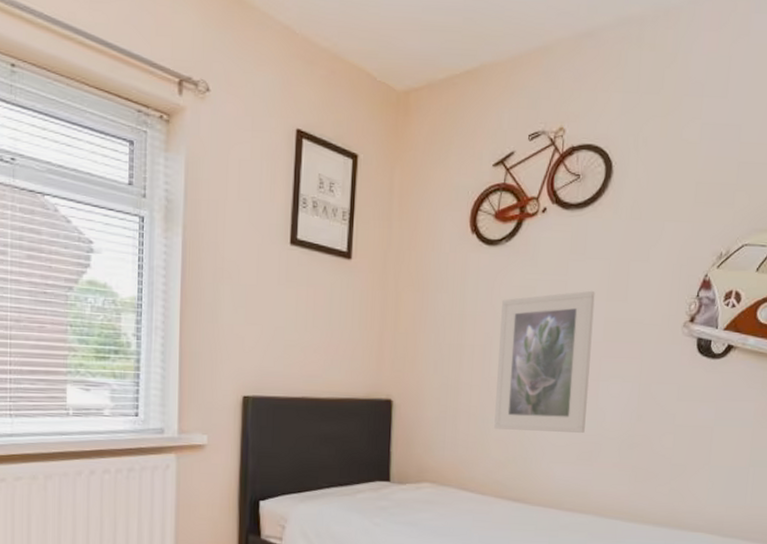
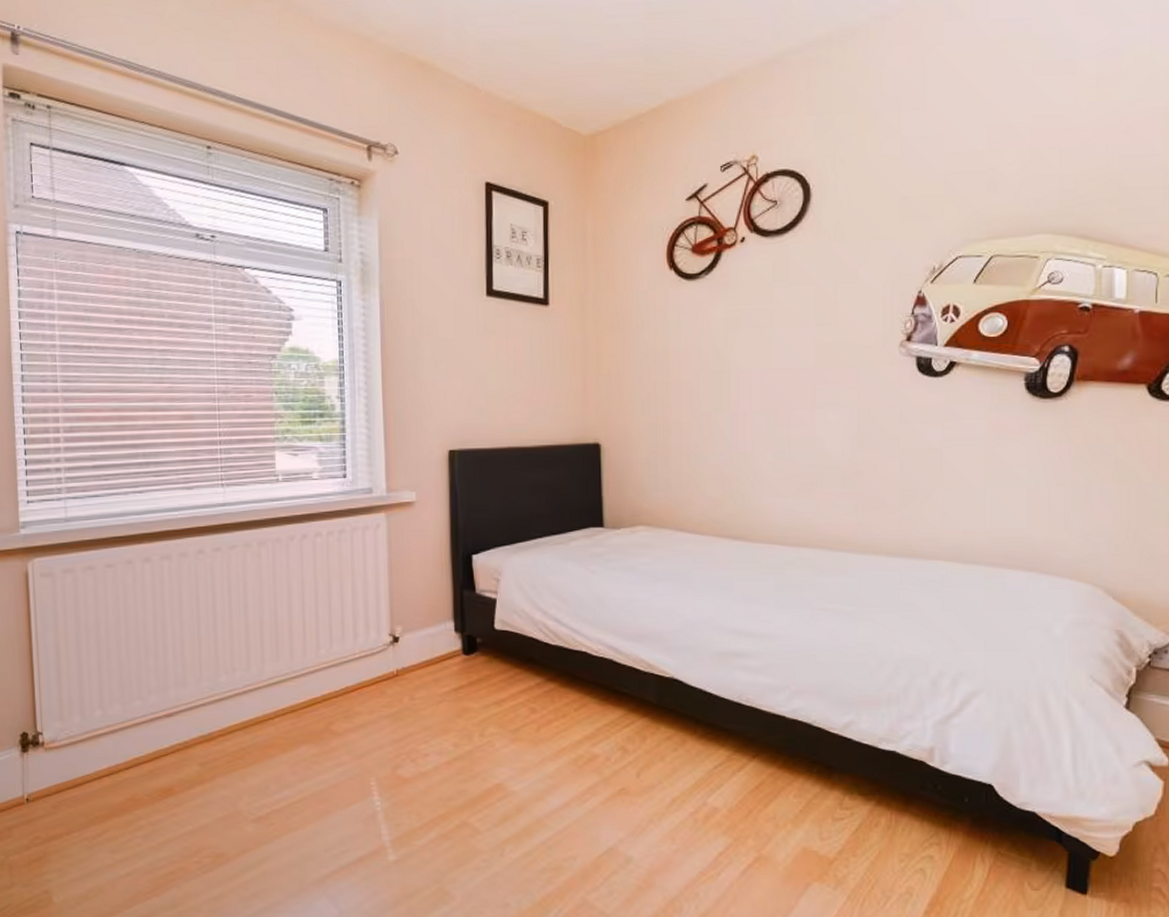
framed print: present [494,290,595,433] -> none [706,317,804,466]

